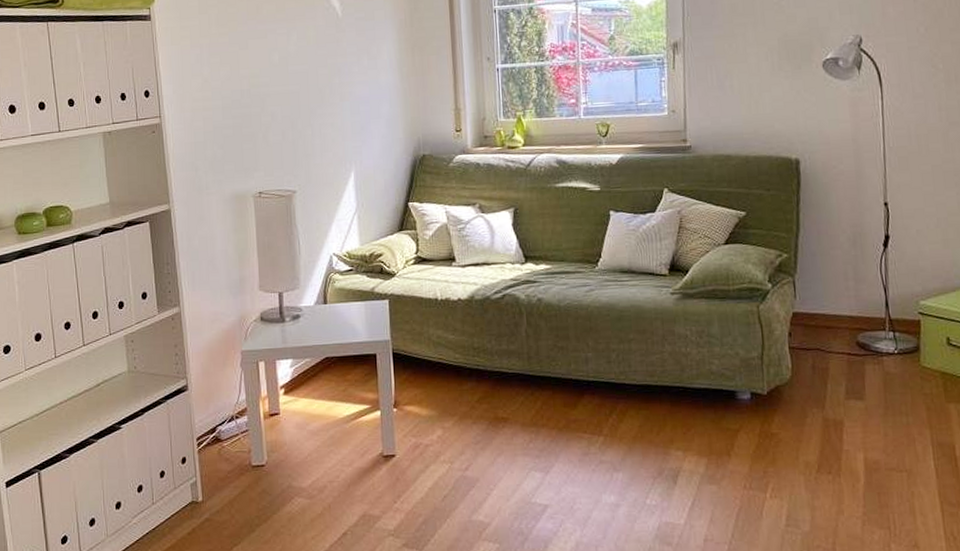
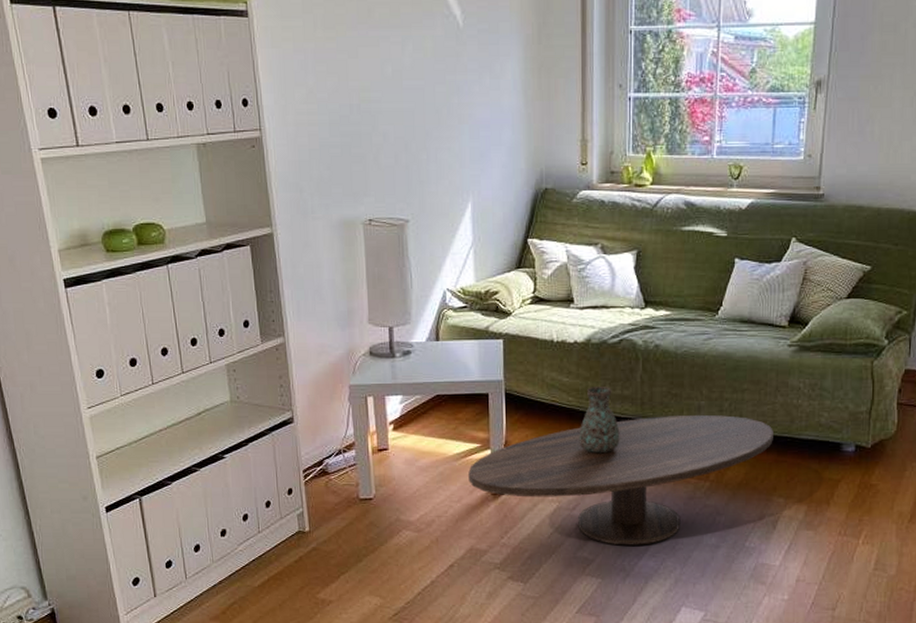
coffee table: none [359,366,665,507] -> present [468,415,773,546]
decorative vase: none [467,342,509,410] -> present [579,387,620,452]

